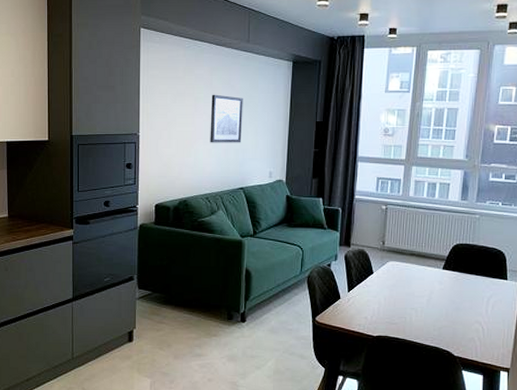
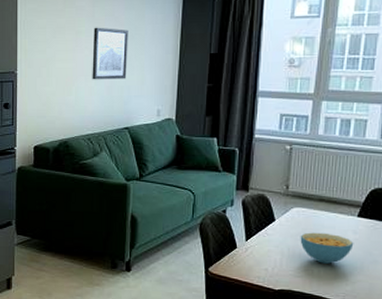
cereal bowl: none [394,283,440,312] -> present [300,232,354,264]

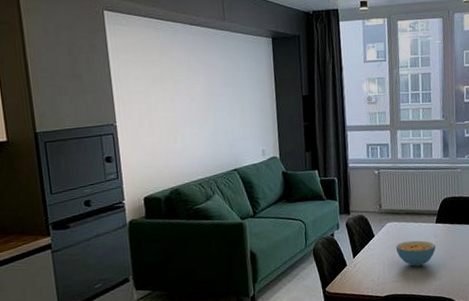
wall art: present [92,27,128,80] -> none [192,75,230,127]

